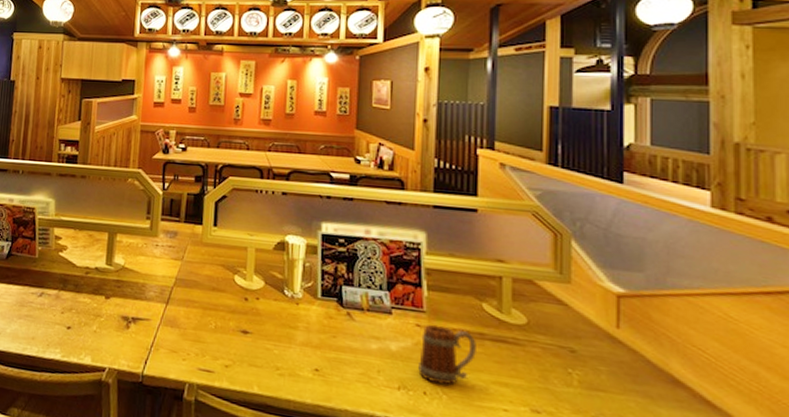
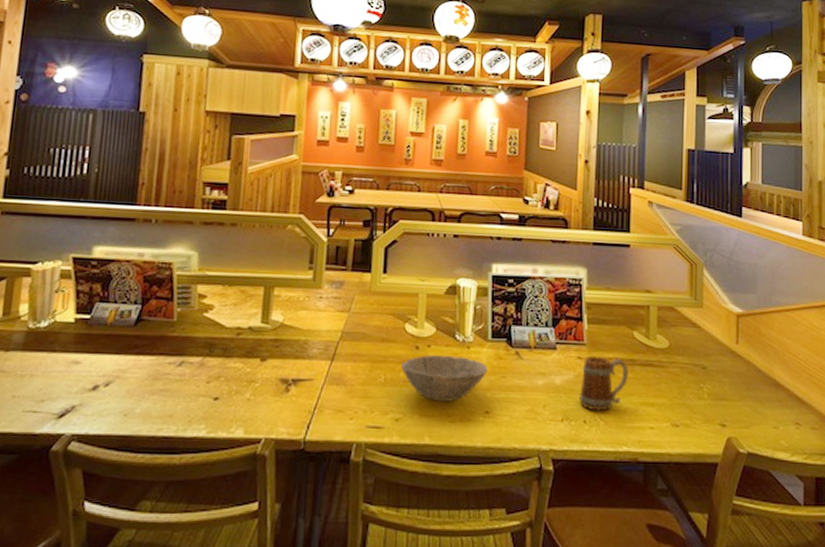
bowl: none [231,307,317,355] -> present [401,354,488,402]

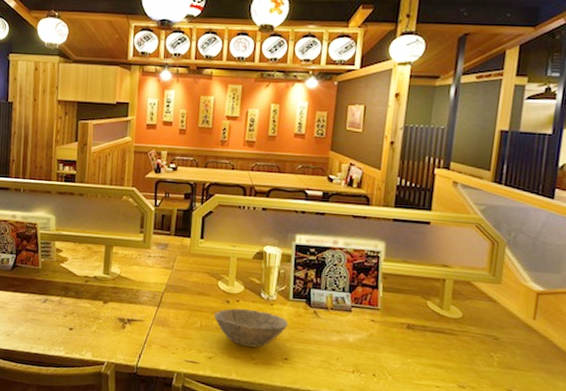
beer mug: present [579,355,629,412] -> none [370,319,420,369]

